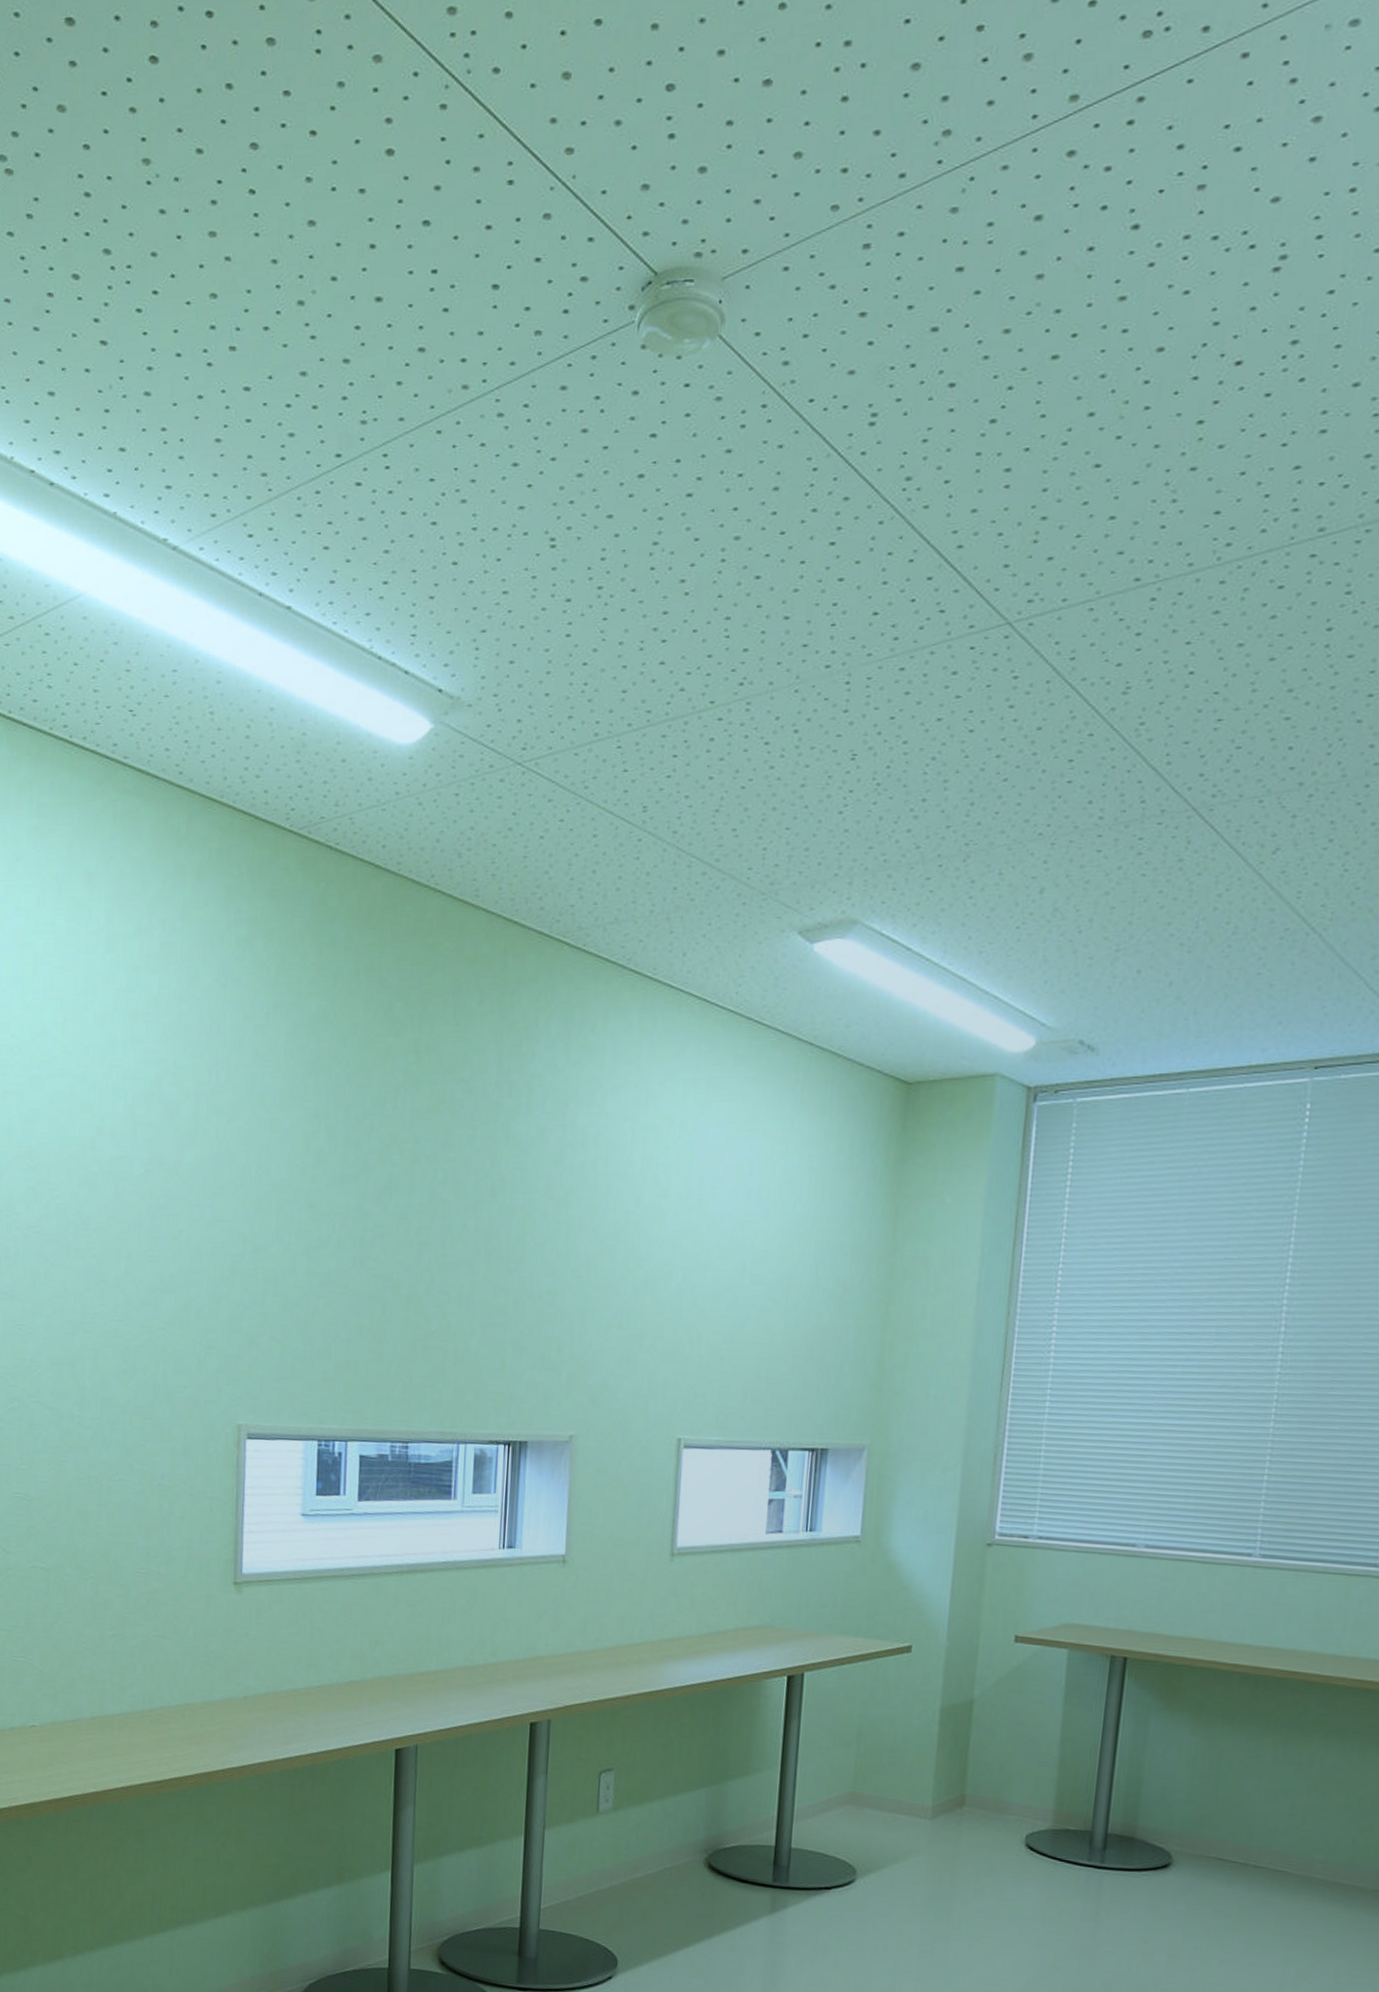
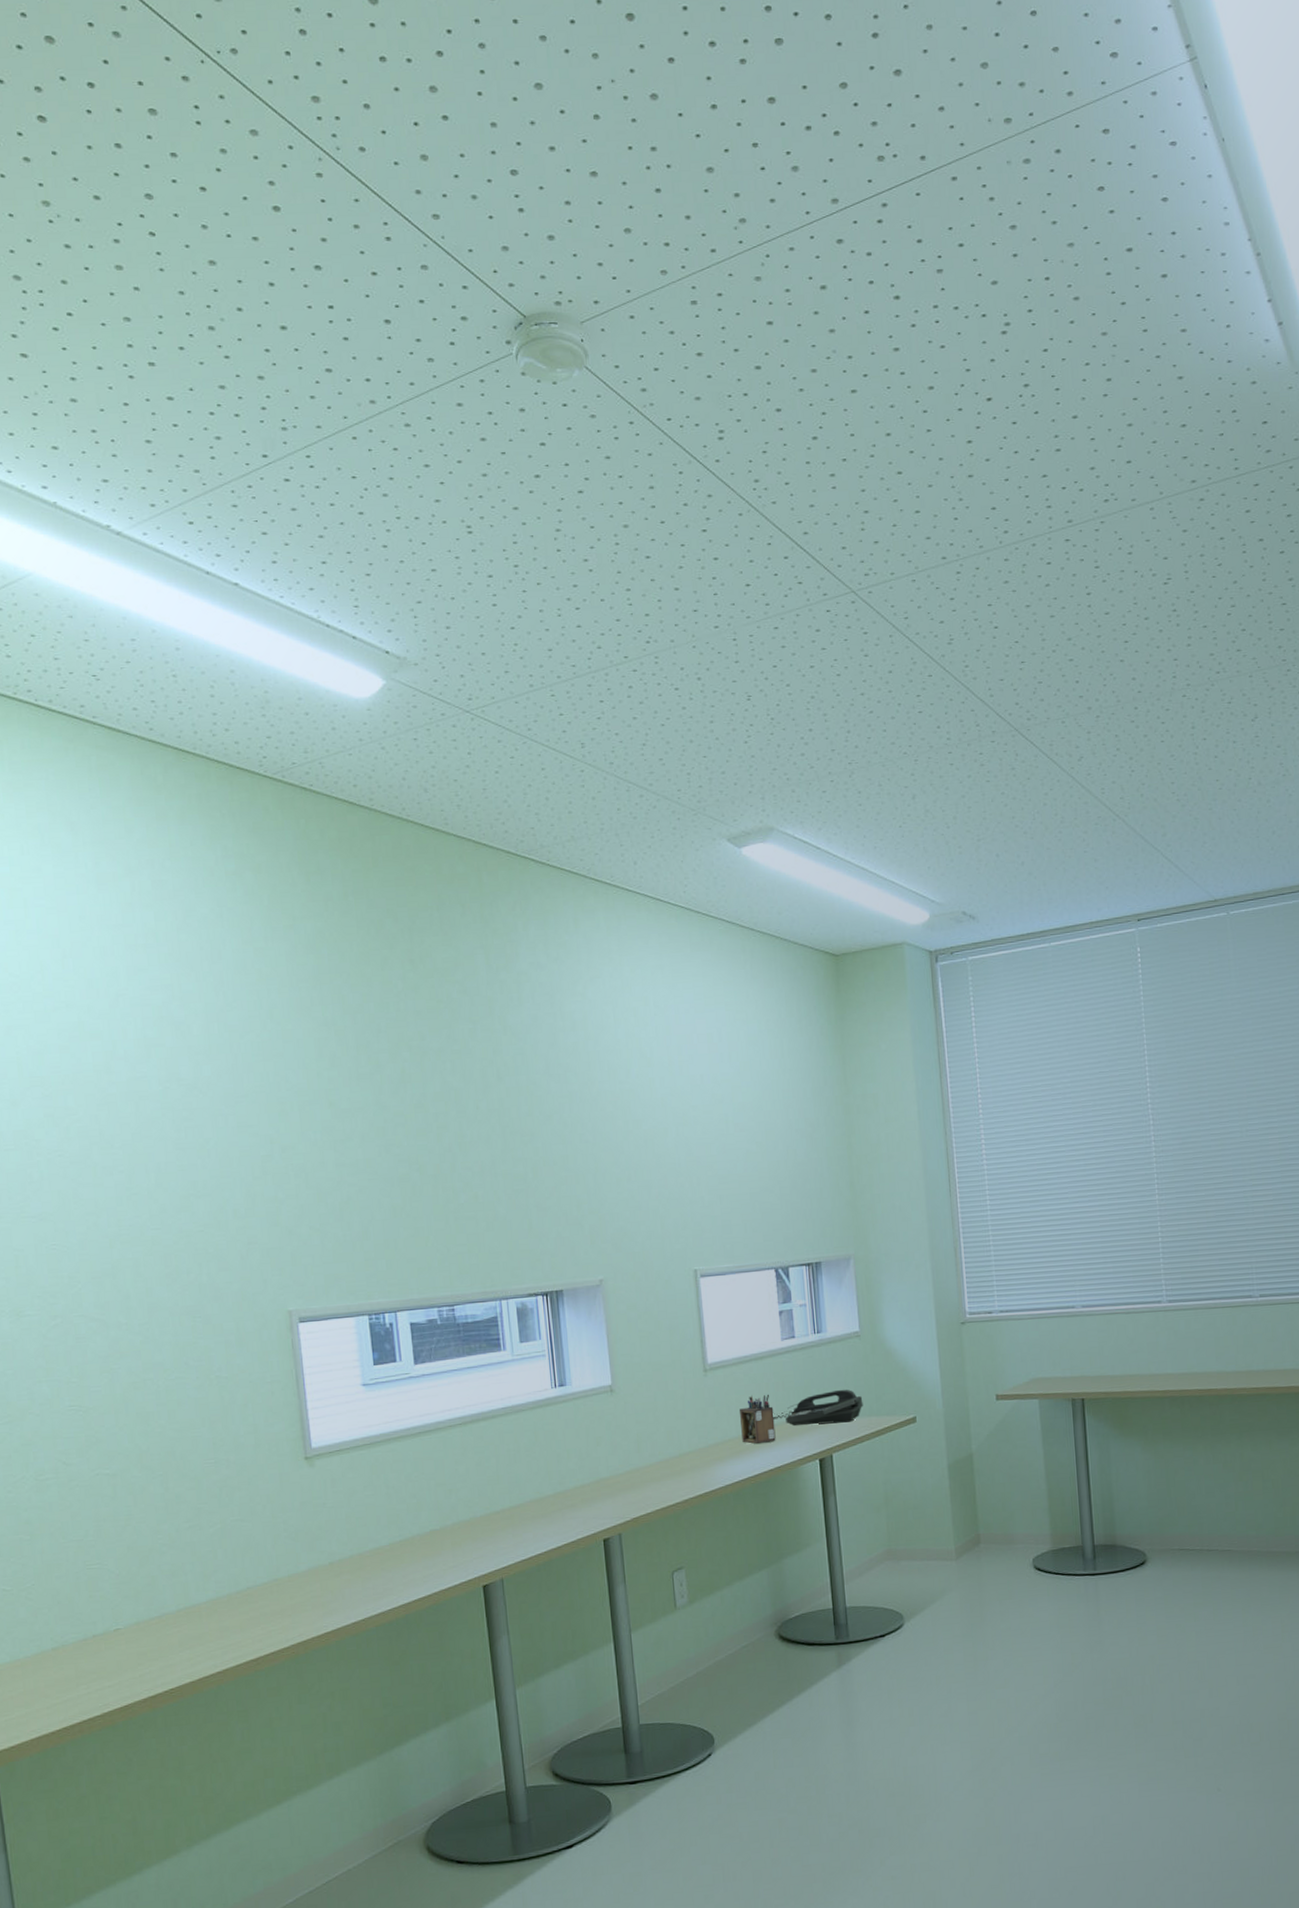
desk organizer: none [702,1590,744,1648] -> present [738,1394,776,1445]
telephone: none [741,1599,851,1640] -> present [773,1389,864,1427]

